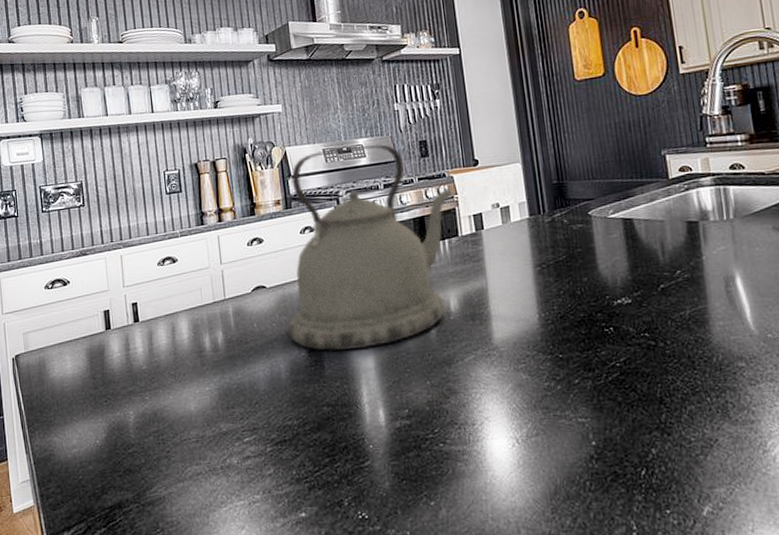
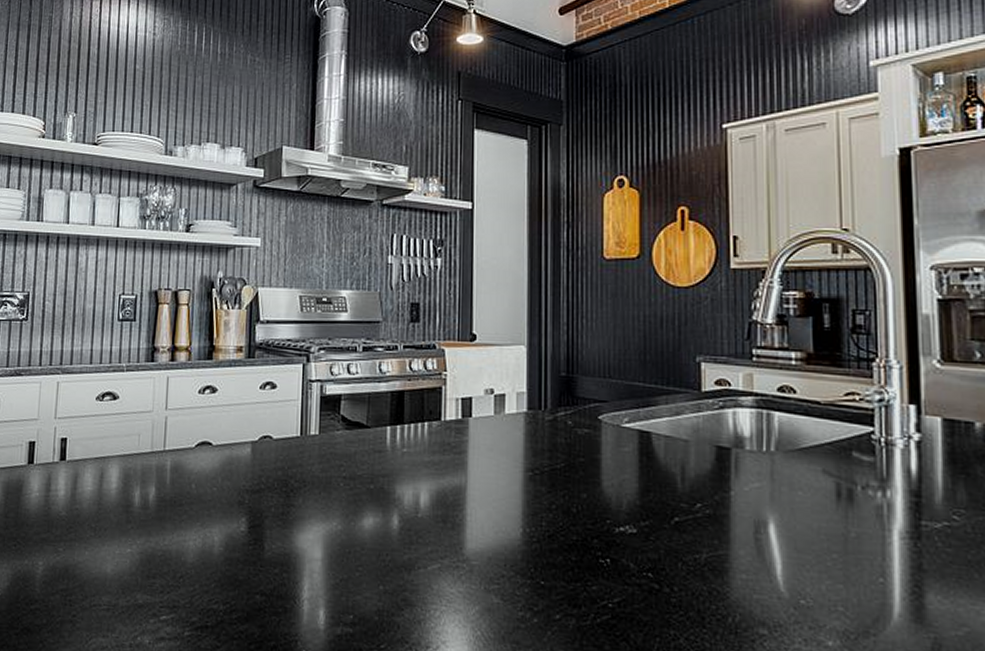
kettle: present [288,144,452,351] -> none [229,297,440,534]

